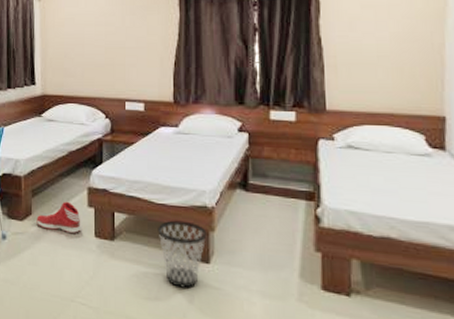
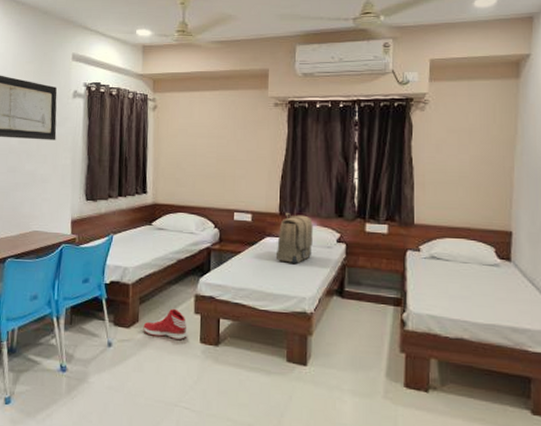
wastebasket: present [158,220,207,289] -> none [260,325,306,390]
backpack: none [171,101,211,156] -> present [275,213,313,265]

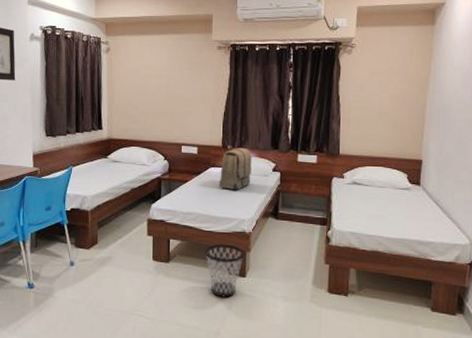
sneaker: present [143,308,187,340] -> none [102,231,141,259]
wastebasket: none [260,325,306,390] -> present [205,244,245,298]

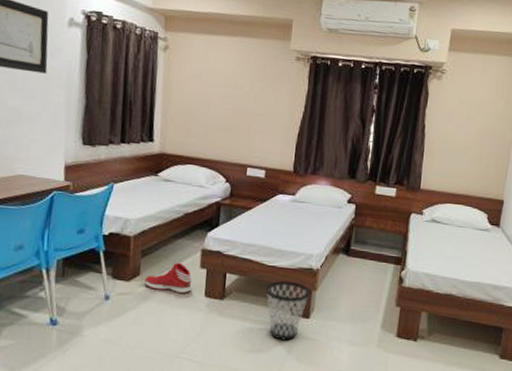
sneaker: none [102,231,141,259] -> present [144,262,192,294]
backpack: present [219,146,252,191] -> none [286,171,326,223]

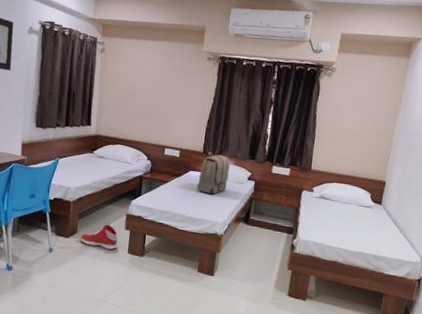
wastebasket: present [266,280,310,341] -> none [178,243,215,294]
backpack: none [286,171,326,223] -> present [196,152,230,195]

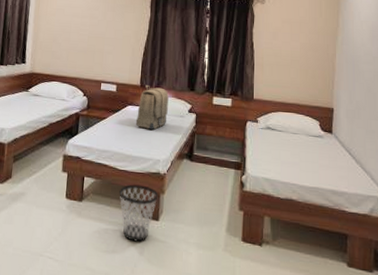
sneaker: present [80,224,118,250] -> none [15,166,55,196]
wastebasket: none [178,243,215,294] -> present [119,184,159,242]

